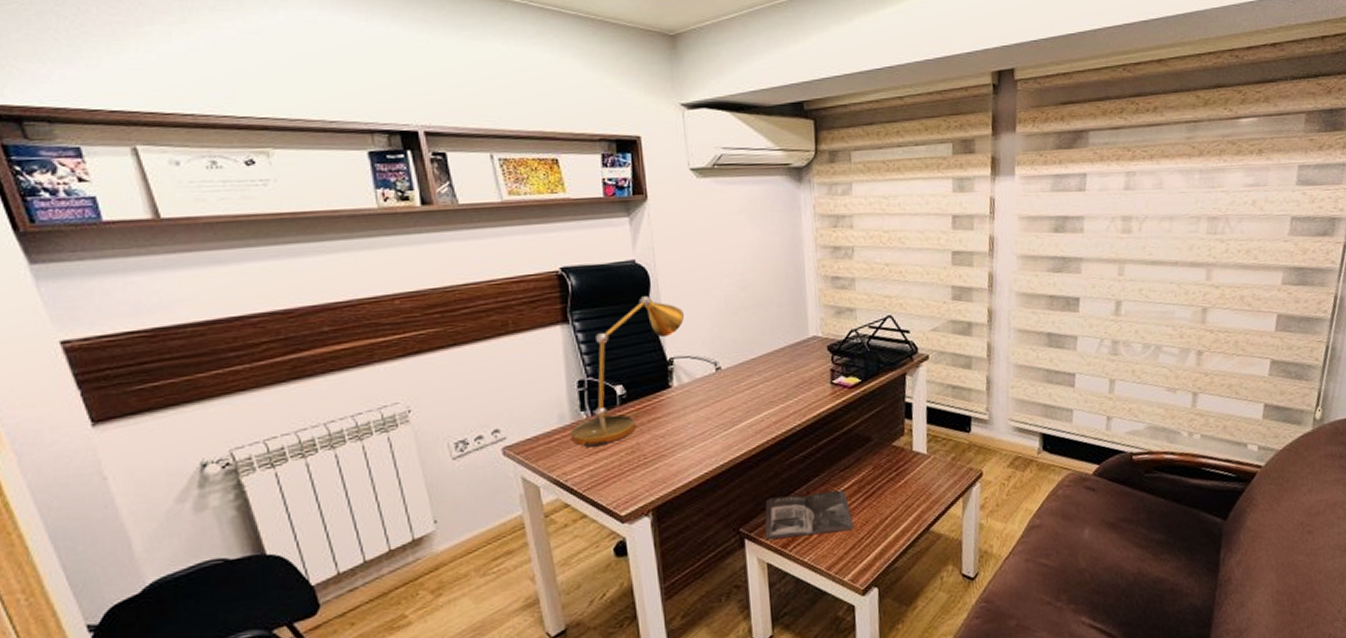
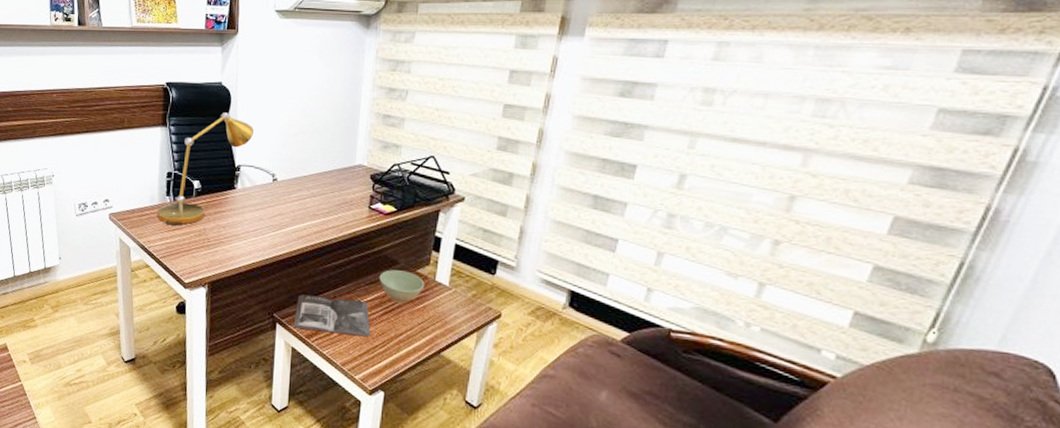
bowl: none [853,446,903,485] -> present [379,270,425,305]

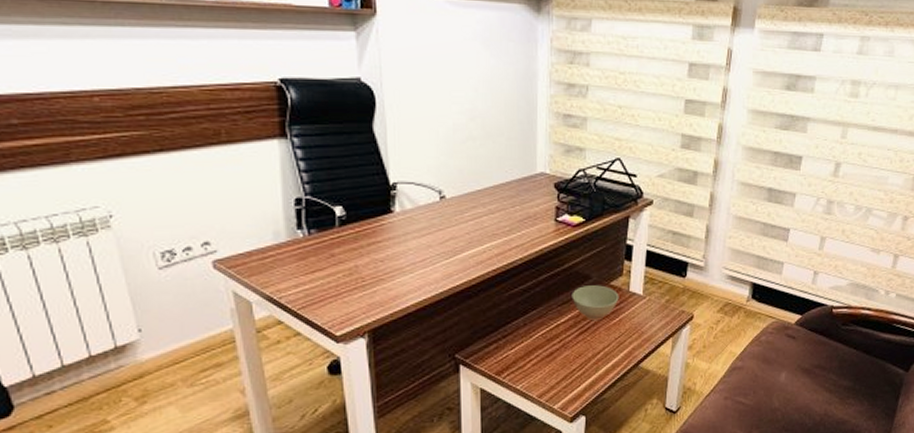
desk lamp: present [156,112,254,226] -> none [285,117,410,266]
magazine: present [293,294,371,337] -> none [479,323,567,368]

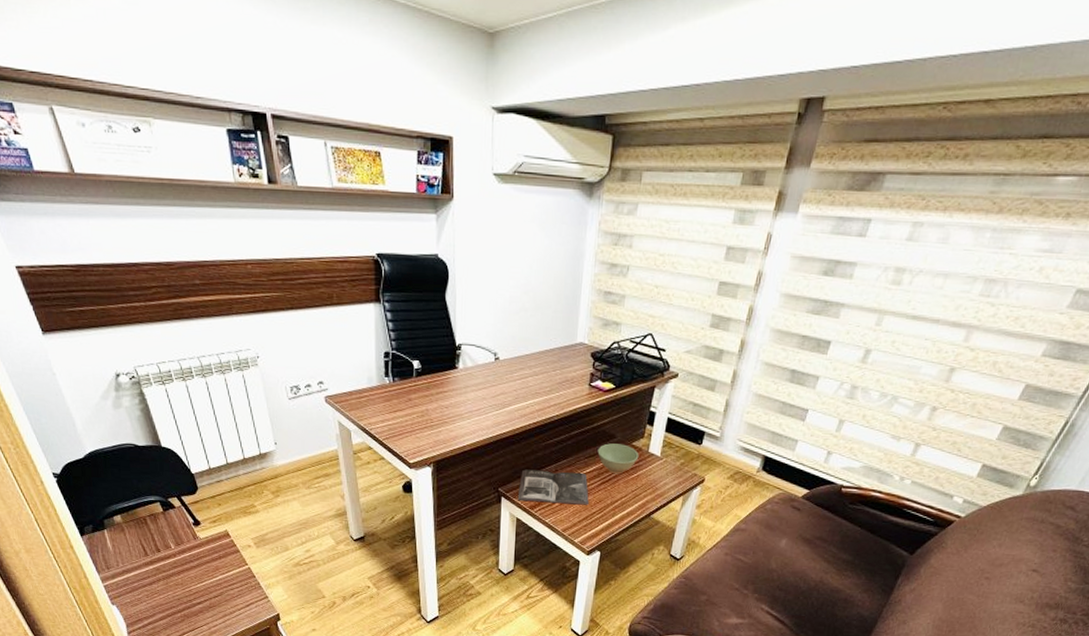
magazine: none [479,323,567,368] -> present [517,469,589,505]

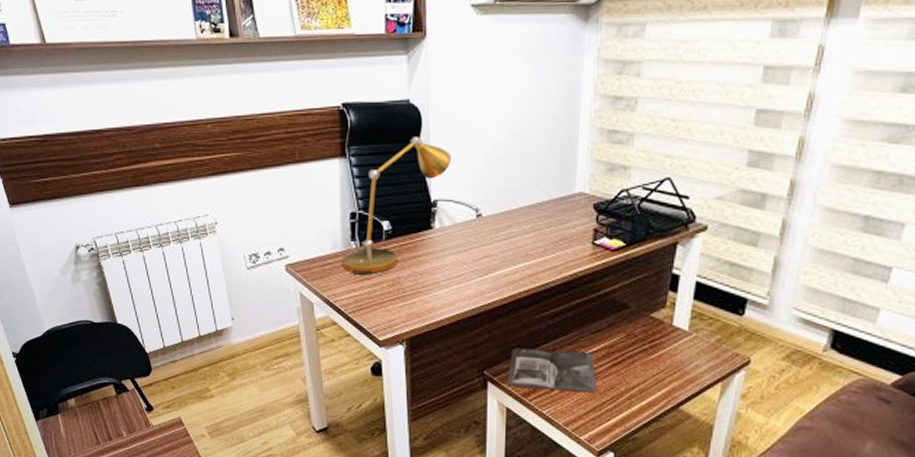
desk lamp: none [376,288,474,407] -> present [341,137,451,275]
bowl: present [597,443,639,475] -> none [606,315,660,354]

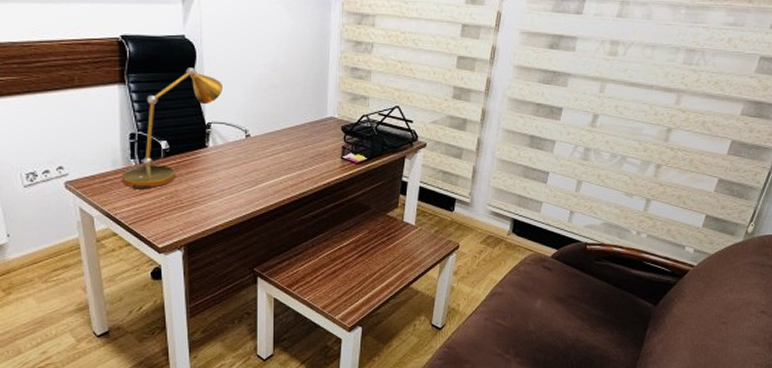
magazine: present [507,348,597,393] -> none [274,246,347,280]

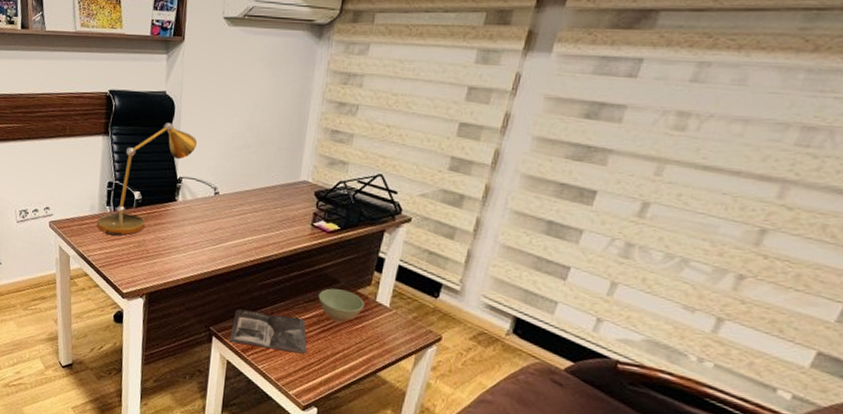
magazine: none [274,246,347,280] -> present [229,309,307,355]
bowl: none [353,215,394,246] -> present [318,288,365,324]

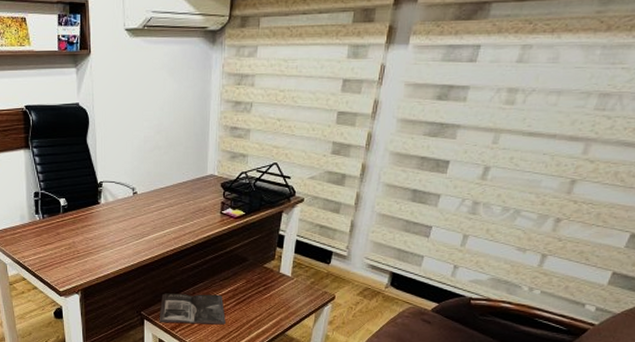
desk lamp: present [96,123,197,236] -> none [28,132,112,241]
bowl: present [318,288,365,324] -> none [231,266,271,295]

